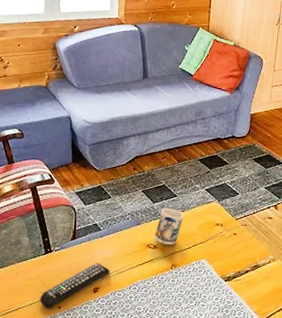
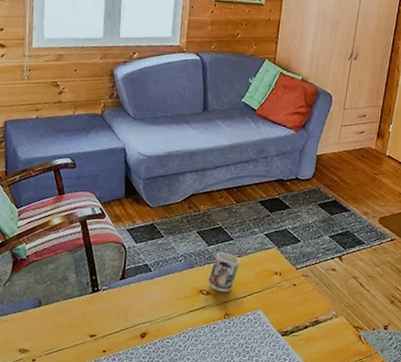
remote control: present [40,263,110,308] -> none [84,306,159,351]

